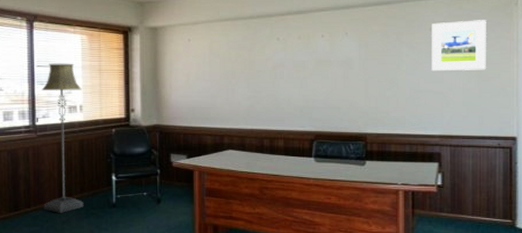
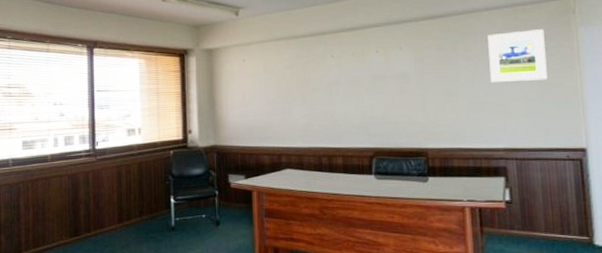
floor lamp: present [41,63,84,213] -> none [101,87,143,237]

